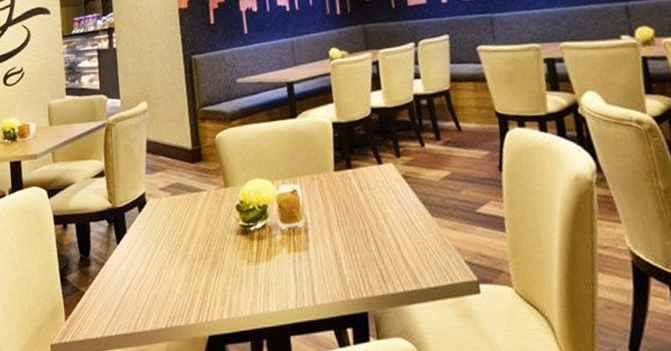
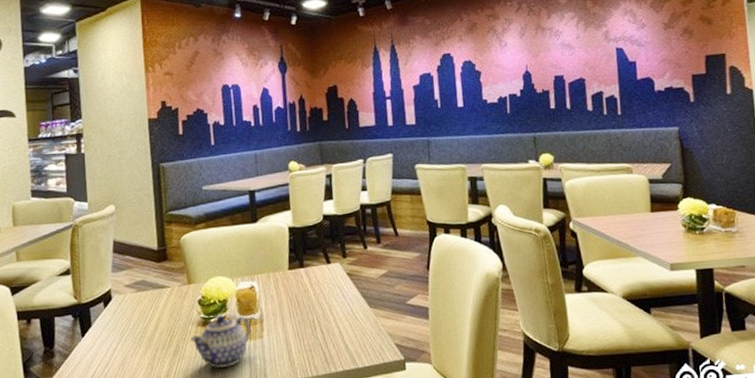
teapot: none [228,223,296,284] -> present [189,315,252,369]

